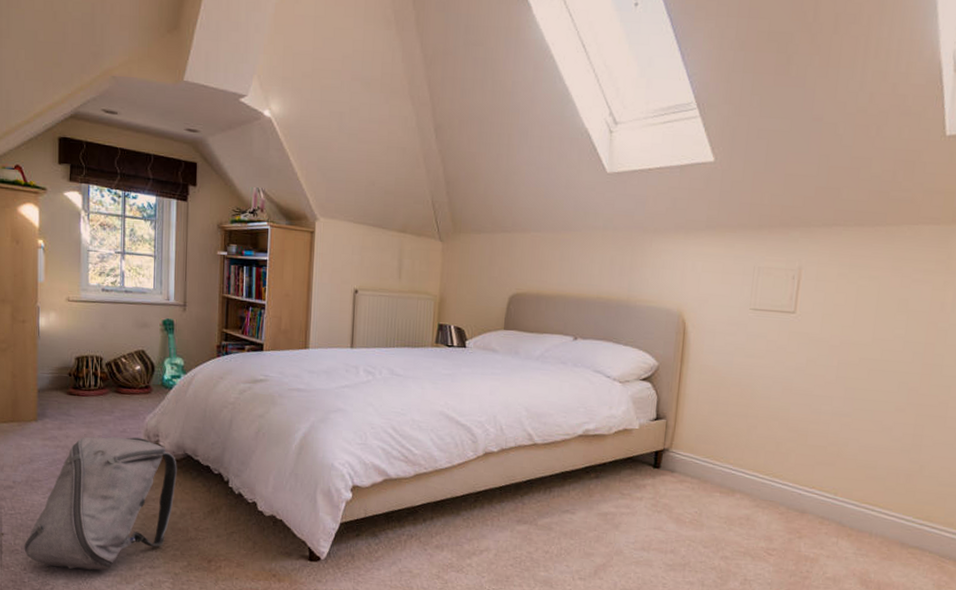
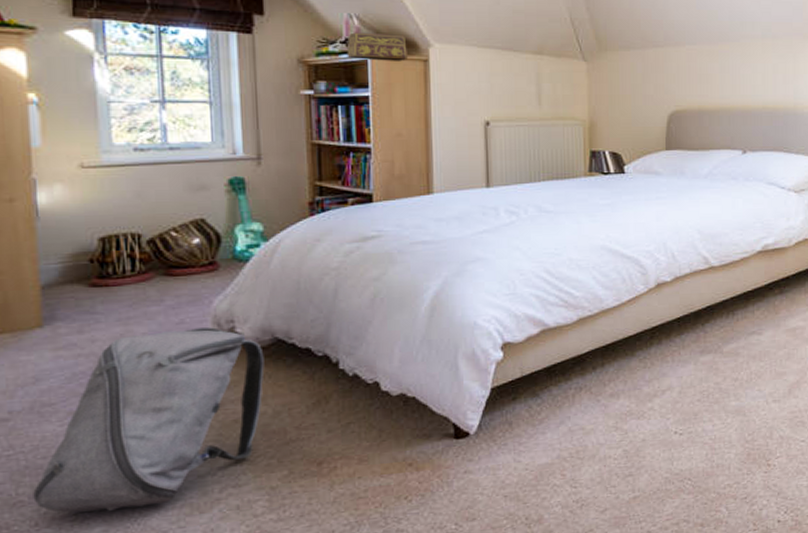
decorative box: none [253,204,299,232] -> present [346,32,408,61]

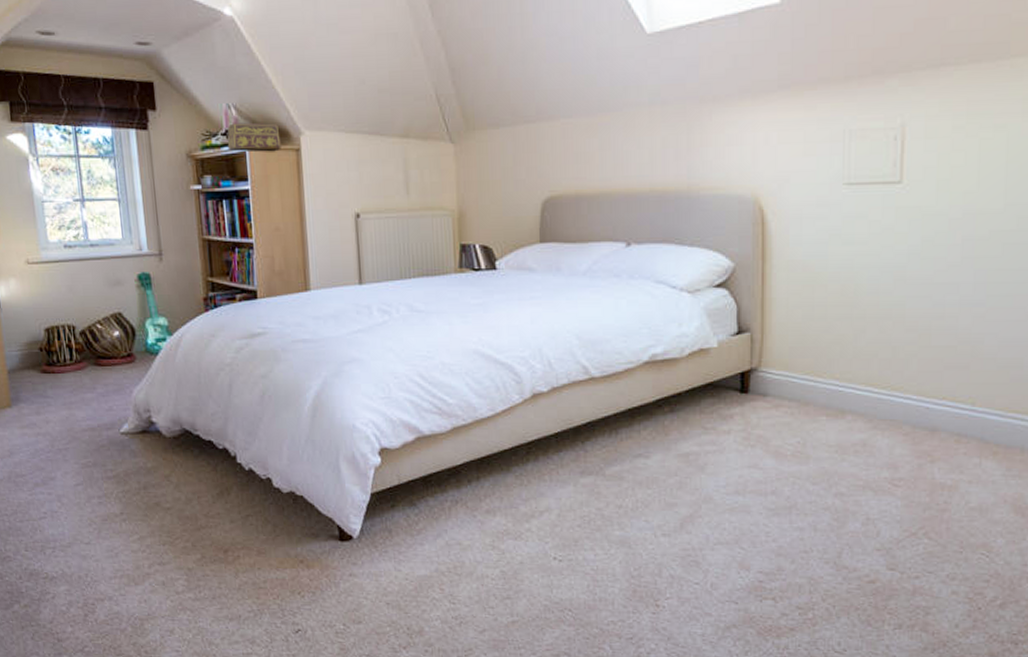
backpack: present [33,327,265,513] -> none [16,415,177,573]

